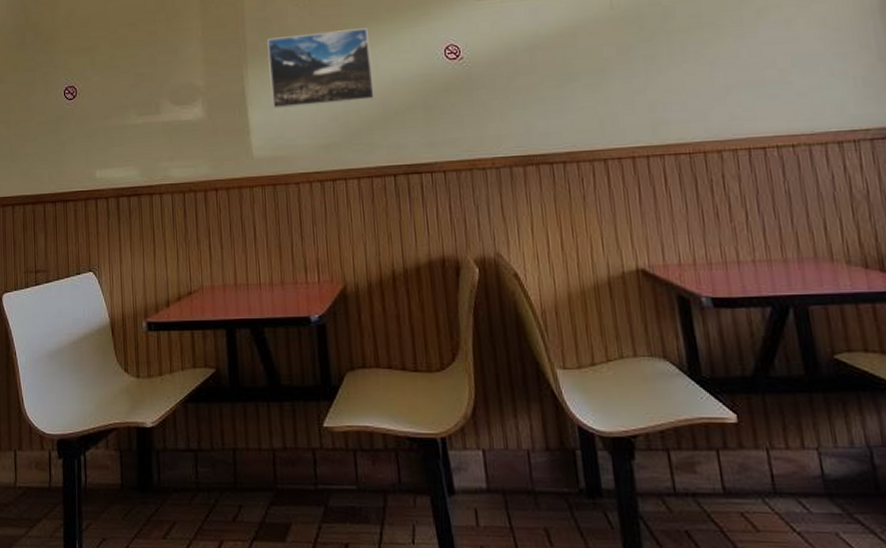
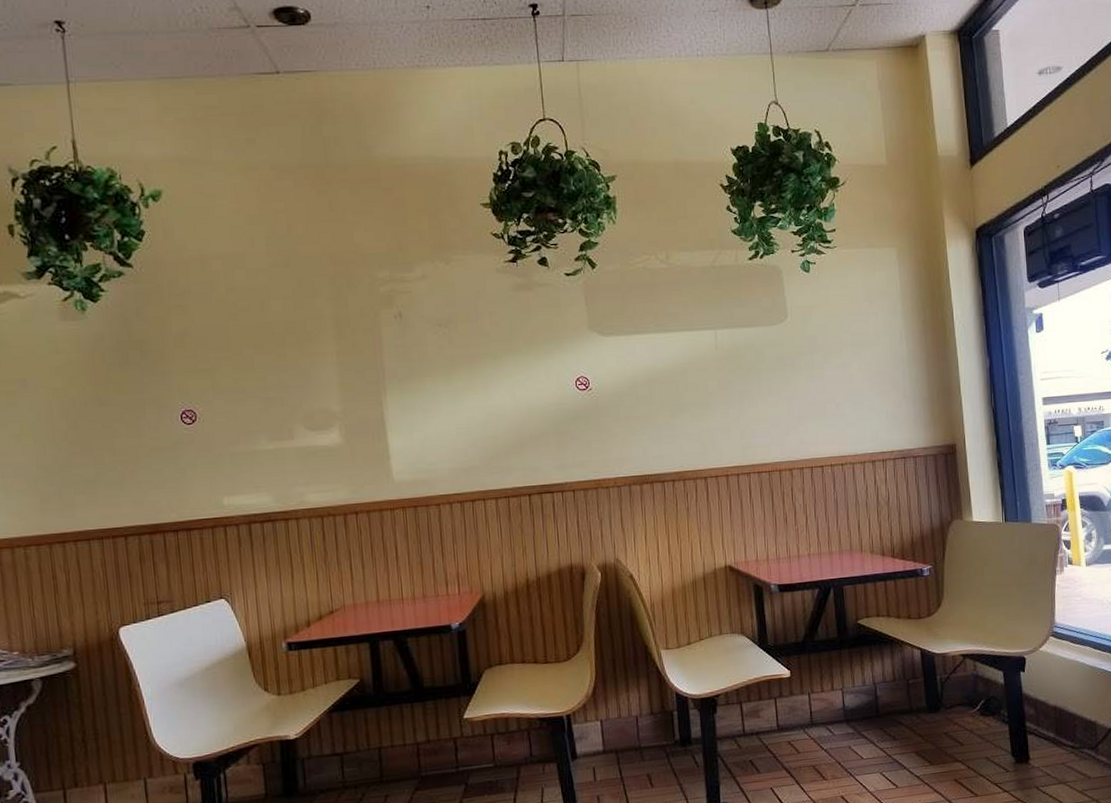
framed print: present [267,28,376,109] -> none [406,358,513,434]

